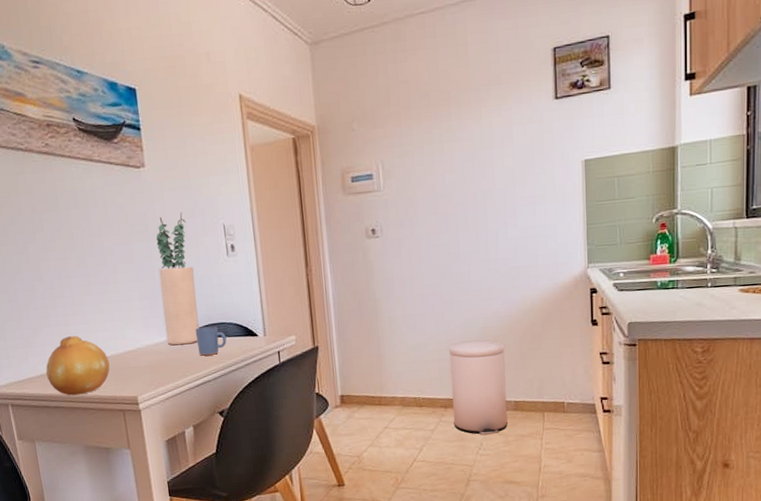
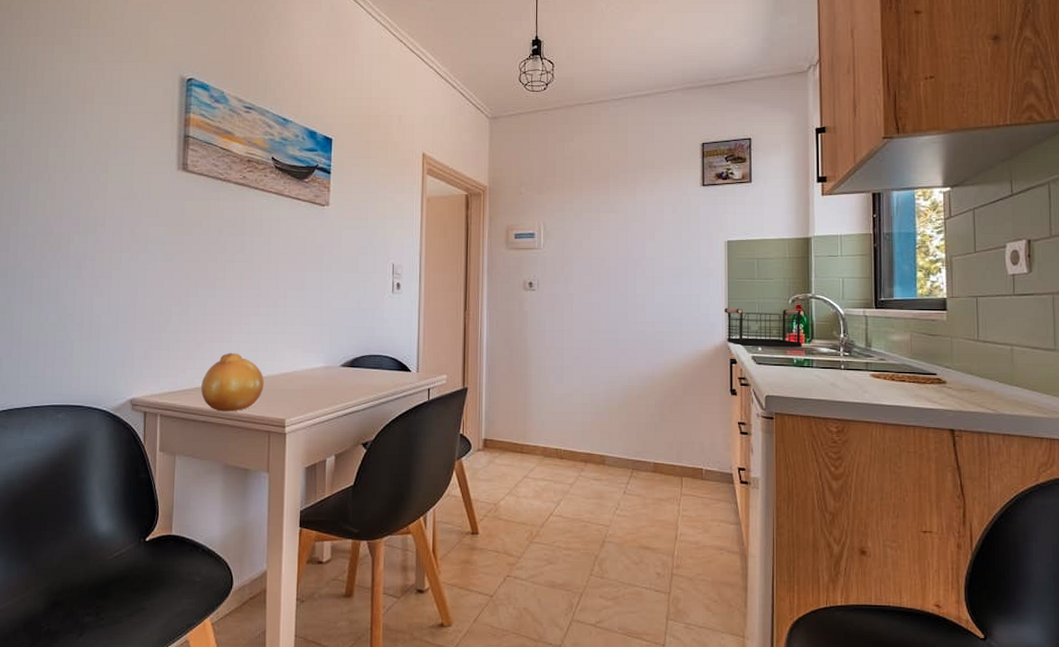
vase: present [156,212,199,346] -> none [322,248,359,373]
mug: present [195,326,227,356] -> none [351,357,380,386]
pedal bin: present [449,340,508,436] -> none [593,397,647,495]
dish rack: none [583,228,670,273] -> present [724,308,805,348]

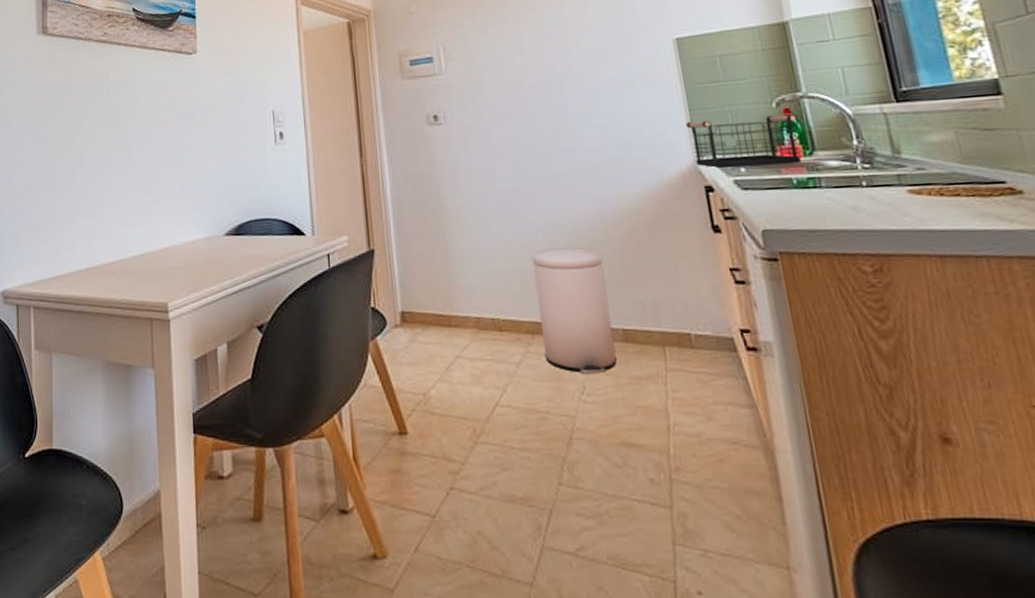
fruit: present [200,353,264,412] -> none [74,229,142,299]
pedal bin: none [593,397,647,495] -> present [531,247,617,375]

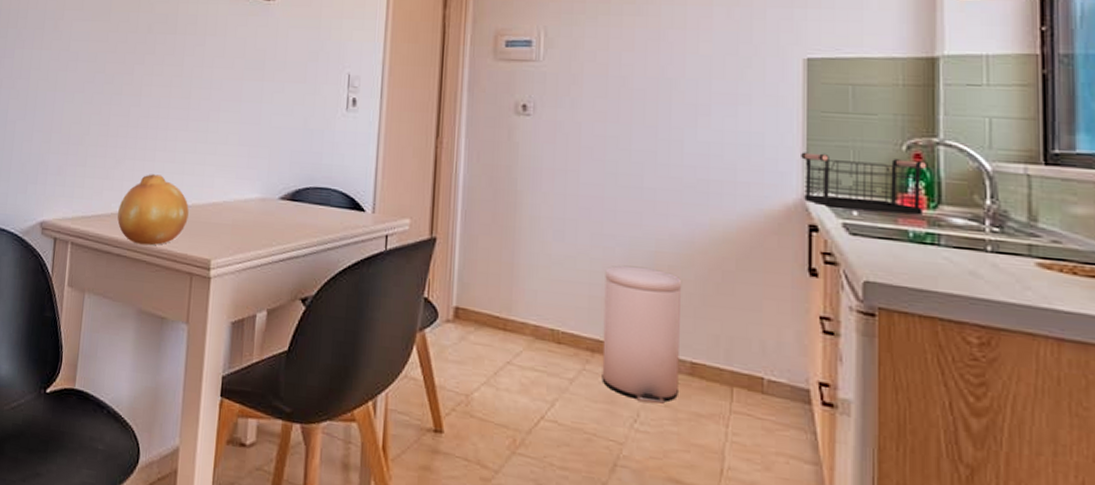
fruit: none [74,229,142,299] -> present [117,174,189,246]

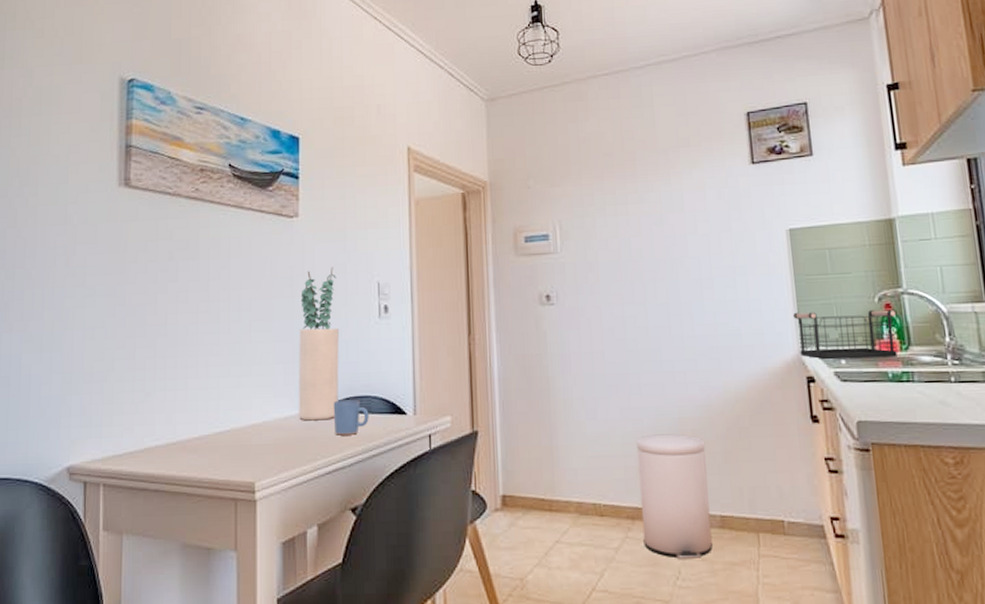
fruit: present [117,174,189,246] -> none [151,403,227,477]
vase: none [257,53,308,208] -> present [298,266,339,421]
mug: none [292,189,328,226] -> present [333,399,369,436]

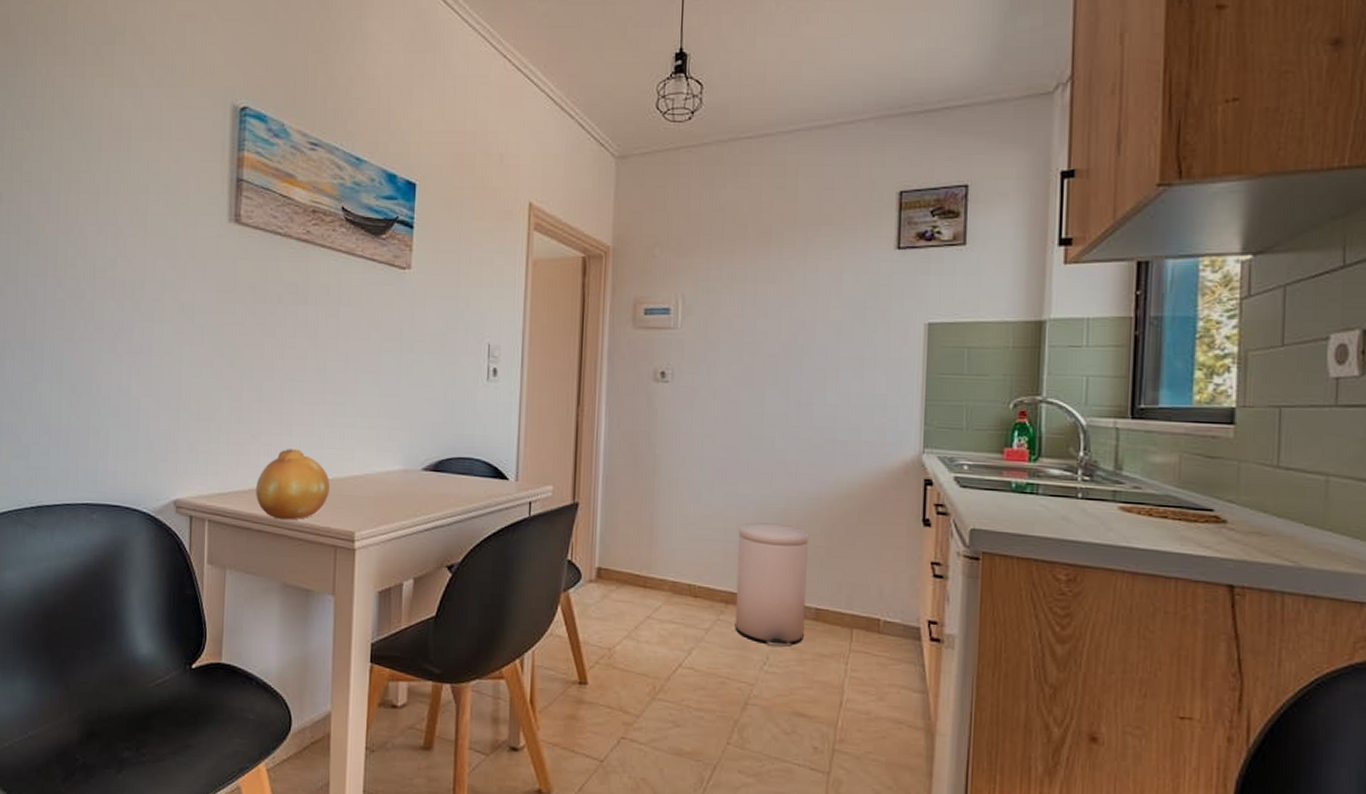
fruit: none [151,403,227,477] -> present [255,449,330,520]
vase: present [298,266,339,421] -> none [400,323,446,478]
mug: present [333,399,369,436] -> none [435,459,471,495]
dish rack: present [793,309,897,359] -> none [920,412,1031,468]

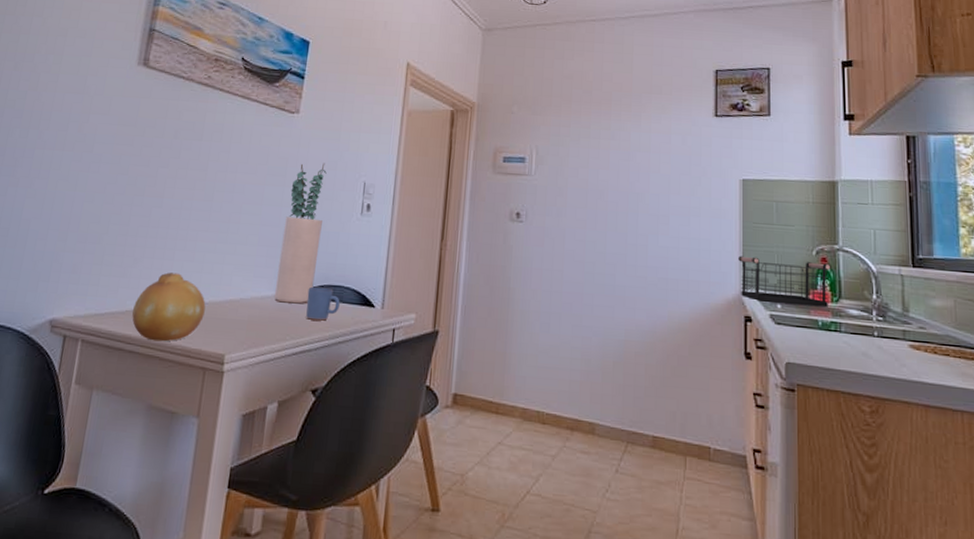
vase: none [400,323,446,478] -> present [274,162,327,304]
mug: none [435,459,471,495] -> present [306,286,340,321]
pedal bin: present [735,522,809,648] -> none [579,352,646,475]
dish rack: none [920,412,1031,468] -> present [738,256,831,308]

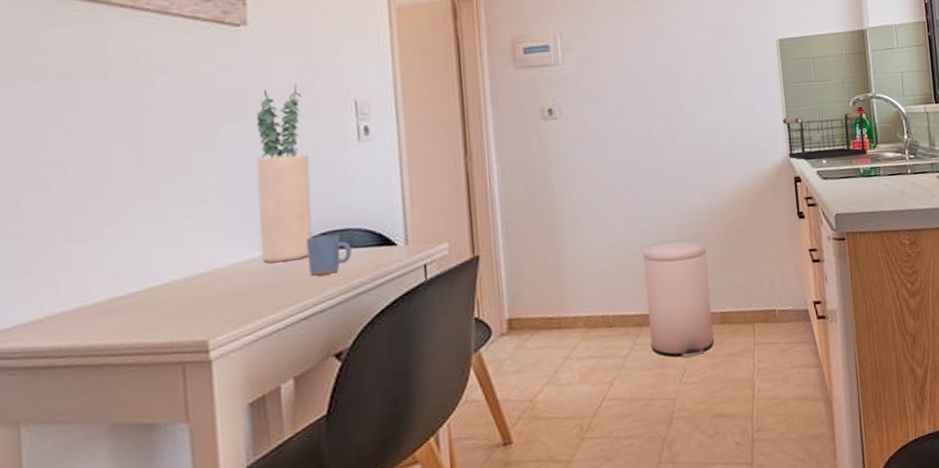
fruit: present [132,272,206,342] -> none [54,255,167,347]
pedal bin: none [579,352,646,475] -> present [642,239,714,358]

